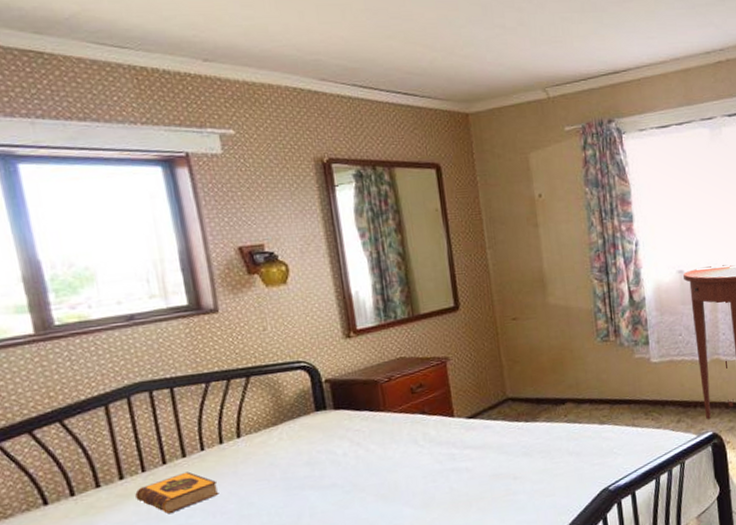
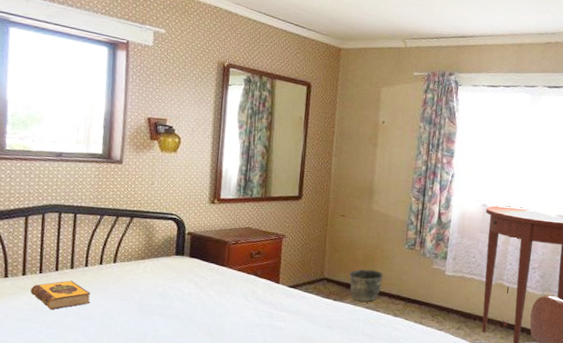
bucket: none [537,375,579,417] -> present [349,269,383,302]

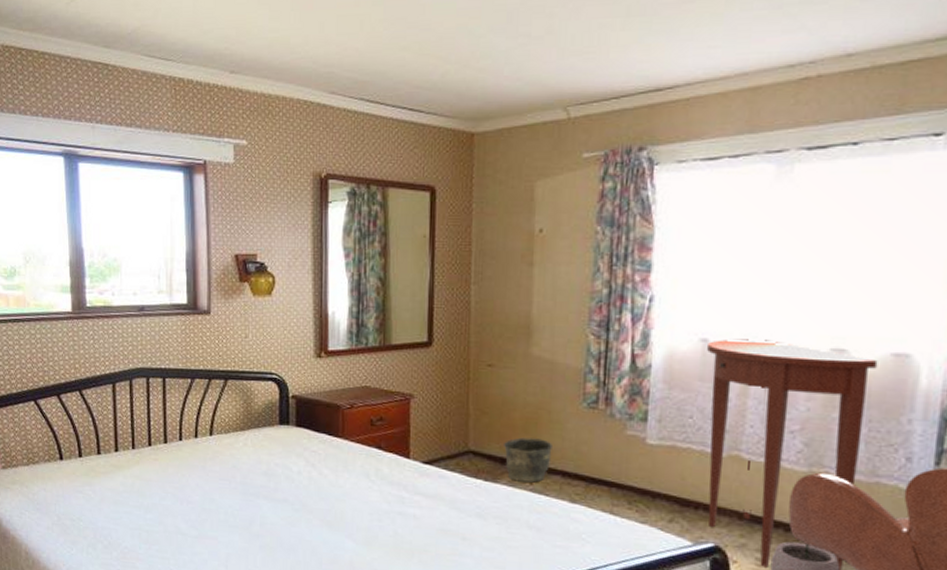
hardback book: present [30,280,91,310] -> none [125,457,189,492]

